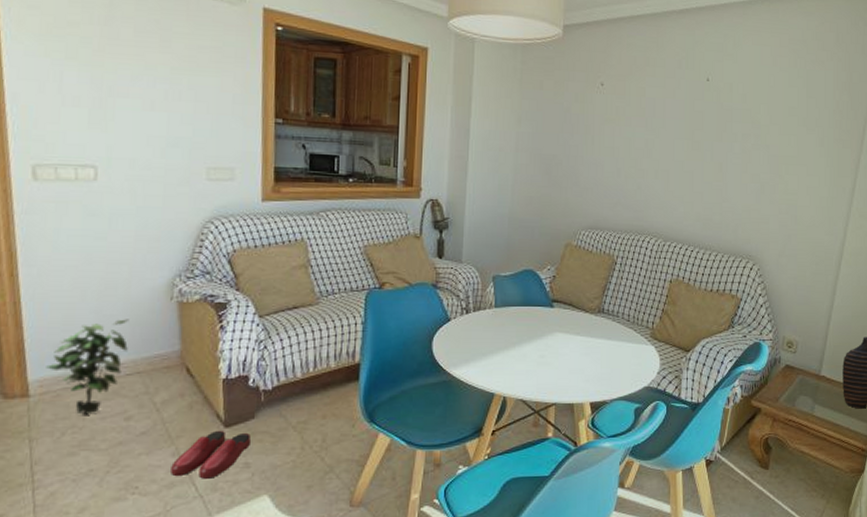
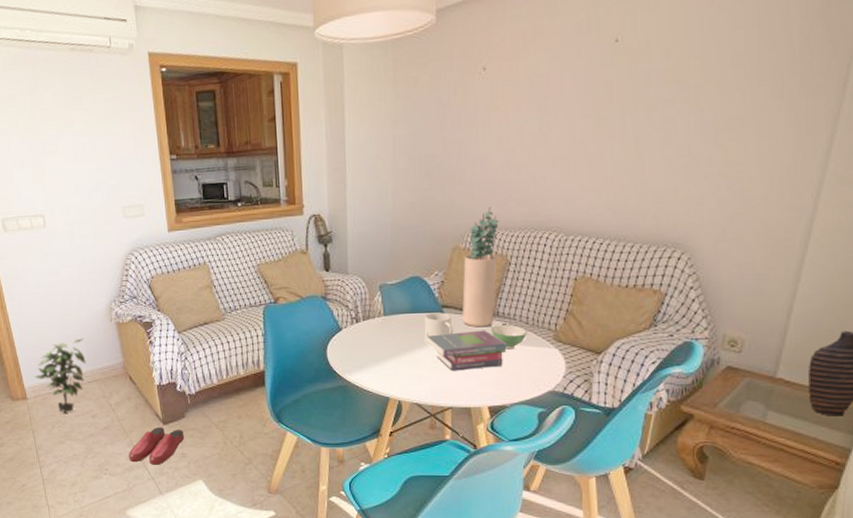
mug: none [533,307,562,334] -> present [424,312,454,340]
books: none [535,326,610,367] -> present [426,330,507,371]
vase: none [570,209,608,323] -> present [462,207,499,327]
bowl: none [596,322,628,346] -> present [491,325,527,350]

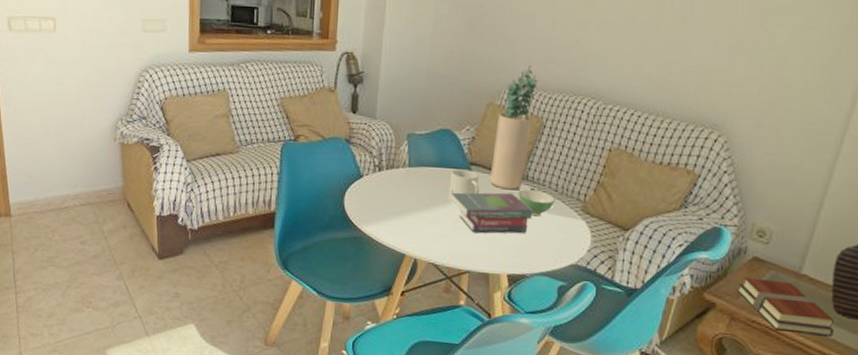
potted plant: present [34,338,86,412] -> none [22,155,83,235]
slippers: present [129,426,184,465] -> none [116,261,180,303]
books: none [713,386,814,435] -> present [737,277,834,337]

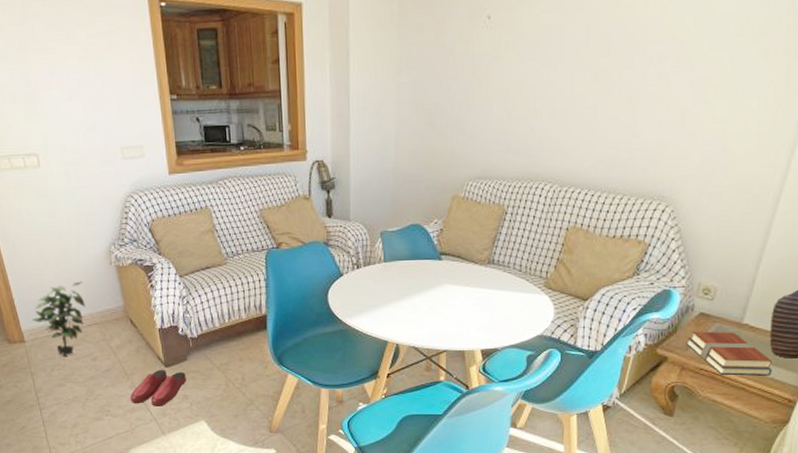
potted plant: none [22,155,83,235] -> present [32,281,86,355]
slippers: none [116,261,180,303] -> present [130,369,186,406]
mug: present [448,169,480,197] -> none [422,259,451,286]
books: present [450,192,533,234] -> none [424,277,501,316]
vase: present [489,65,538,190] -> none [459,157,498,274]
bowl: present [518,189,555,217] -> none [486,272,520,296]

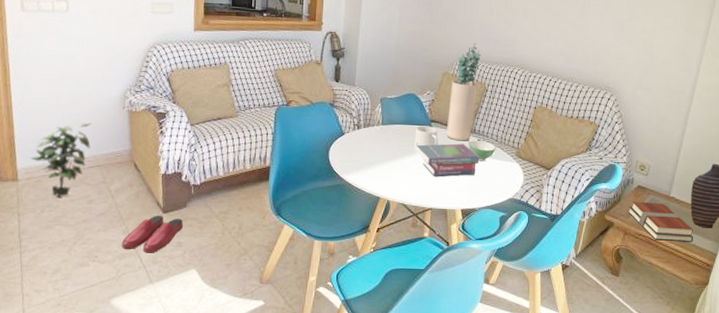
mug: none [422,259,451,286] -> present [414,126,439,149]
books: none [424,277,501,316] -> present [415,143,480,177]
vase: none [459,157,498,274] -> present [446,43,481,141]
bowl: none [486,272,520,296] -> present [468,140,496,162]

